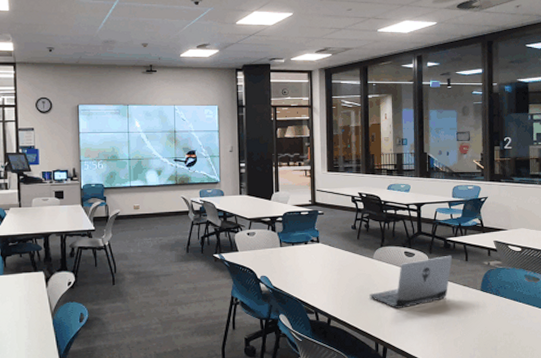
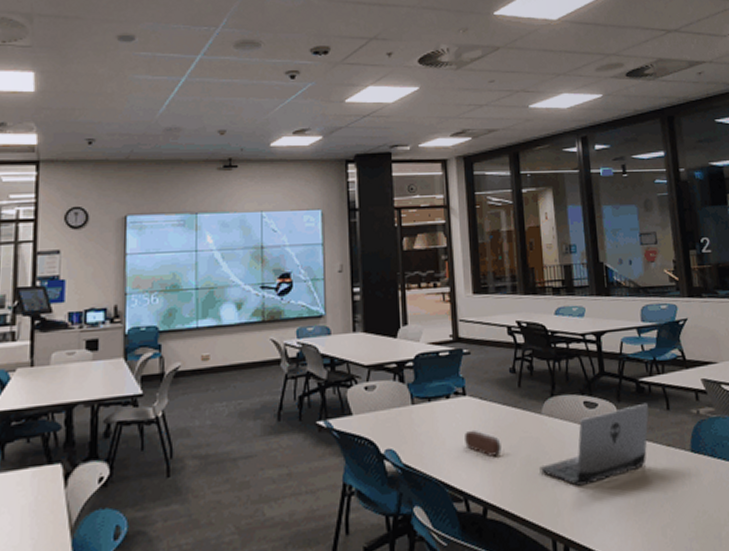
pencil case: none [317,266,343,285] -> present [465,429,502,456]

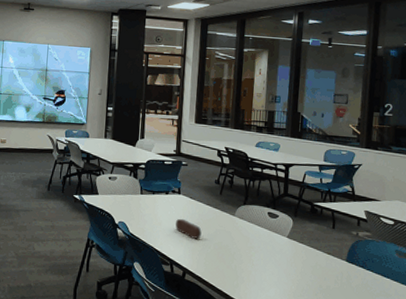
laptop computer: present [538,402,649,486] -> none [226,221,319,270]

